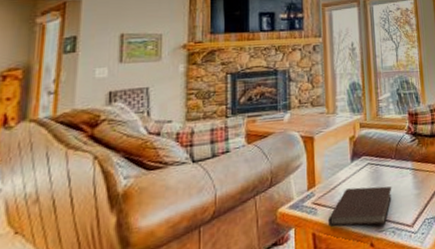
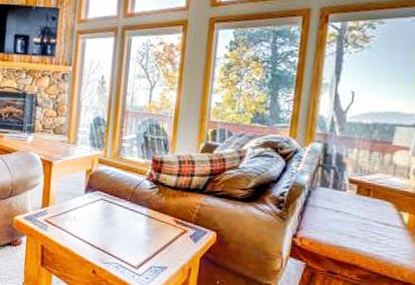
notebook: present [327,186,392,228] -> none [56,216,122,259]

